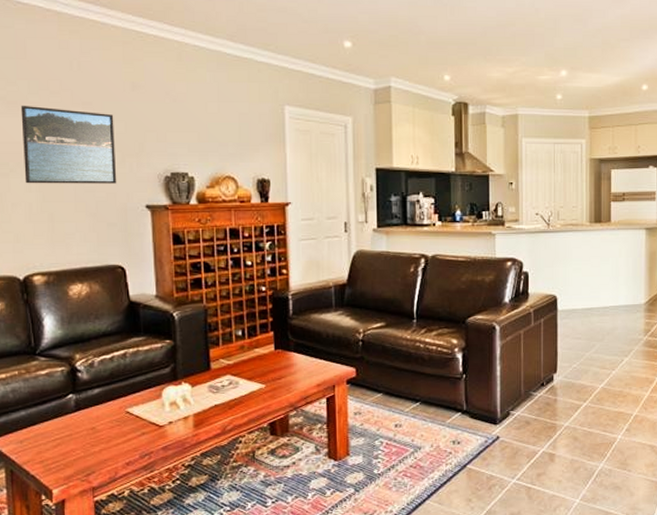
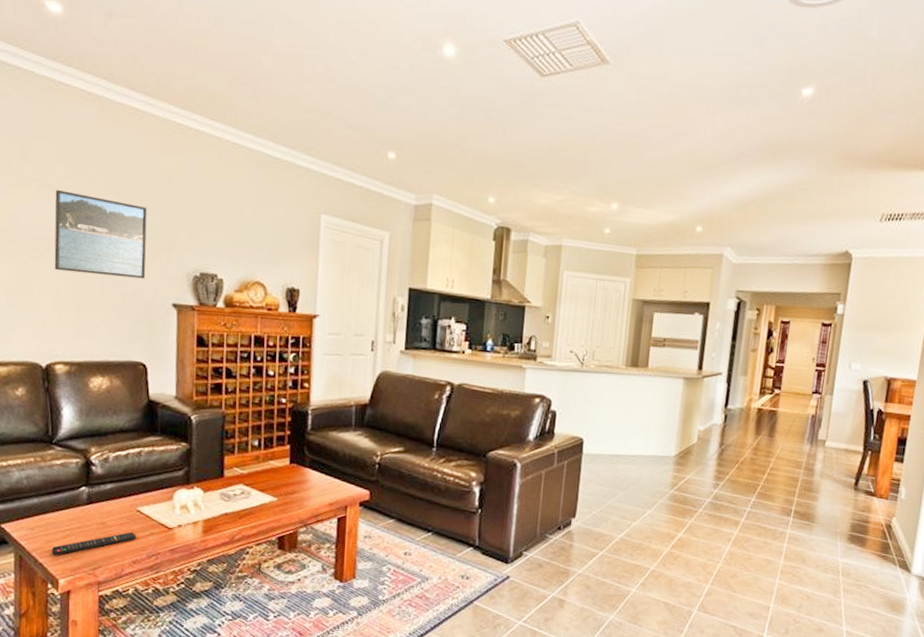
remote control: none [43,434,128,467] -> present [52,532,137,556]

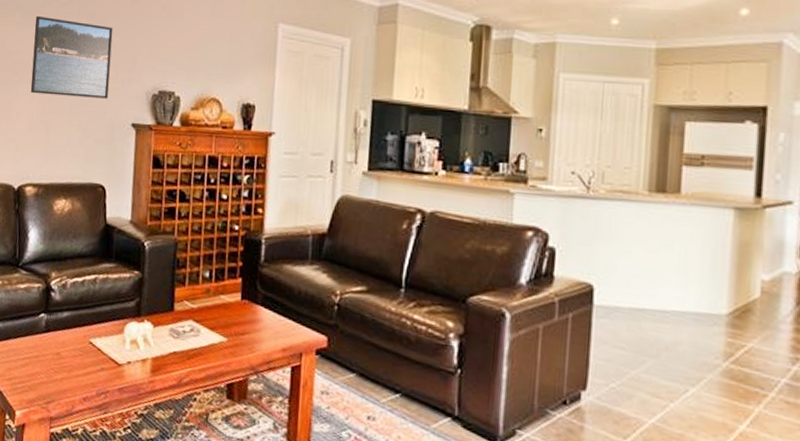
remote control: present [52,532,137,556] -> none [11,365,88,385]

